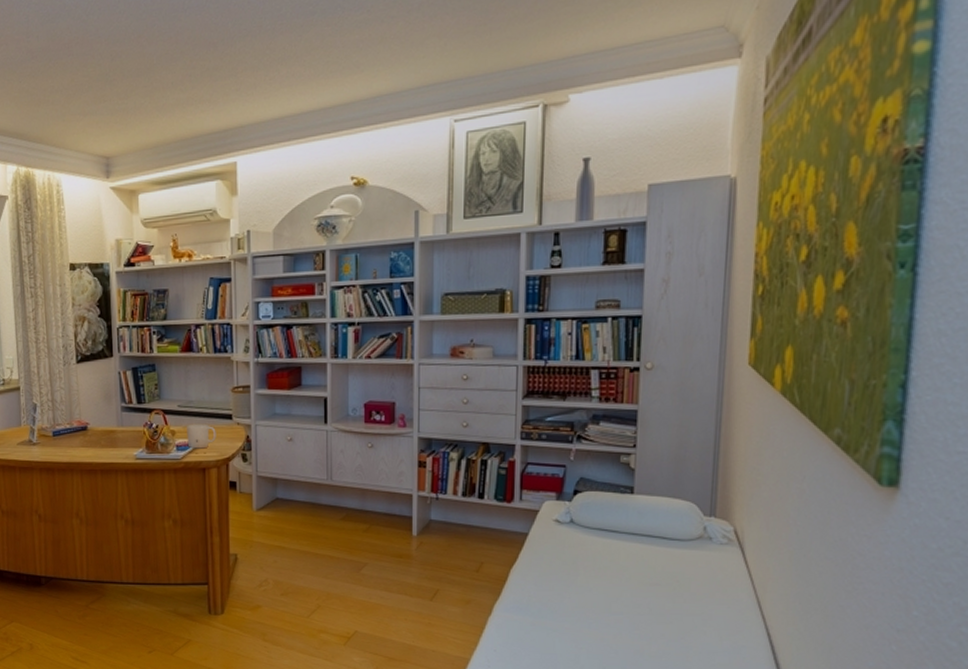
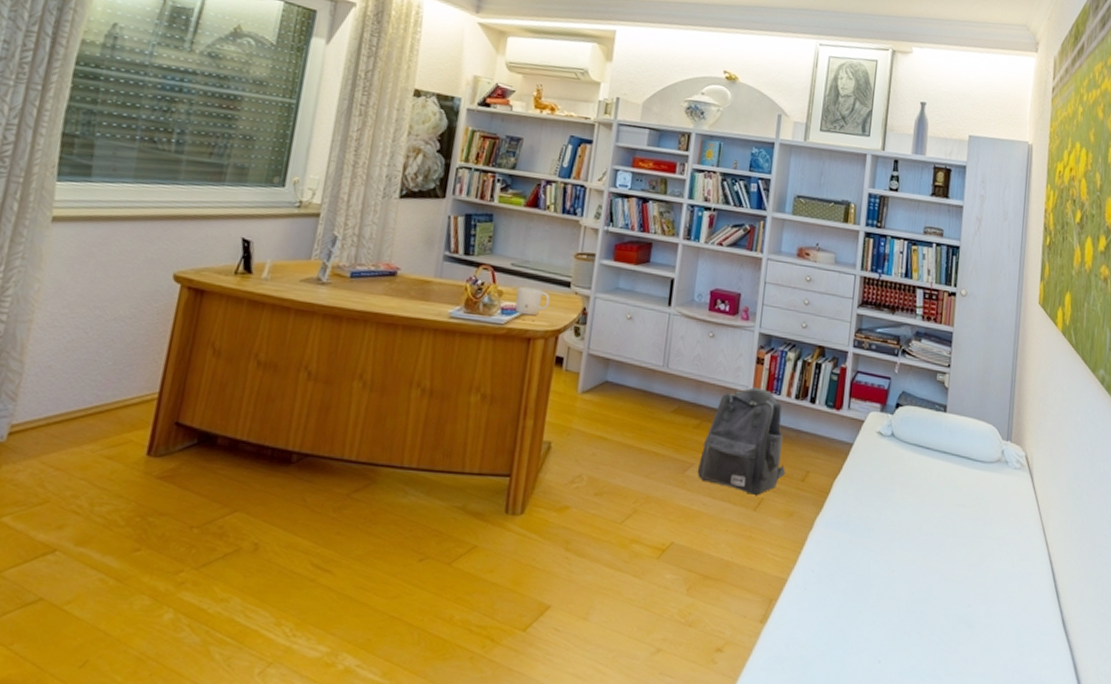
backpack: none [371,489,459,587] -> present [697,387,786,495]

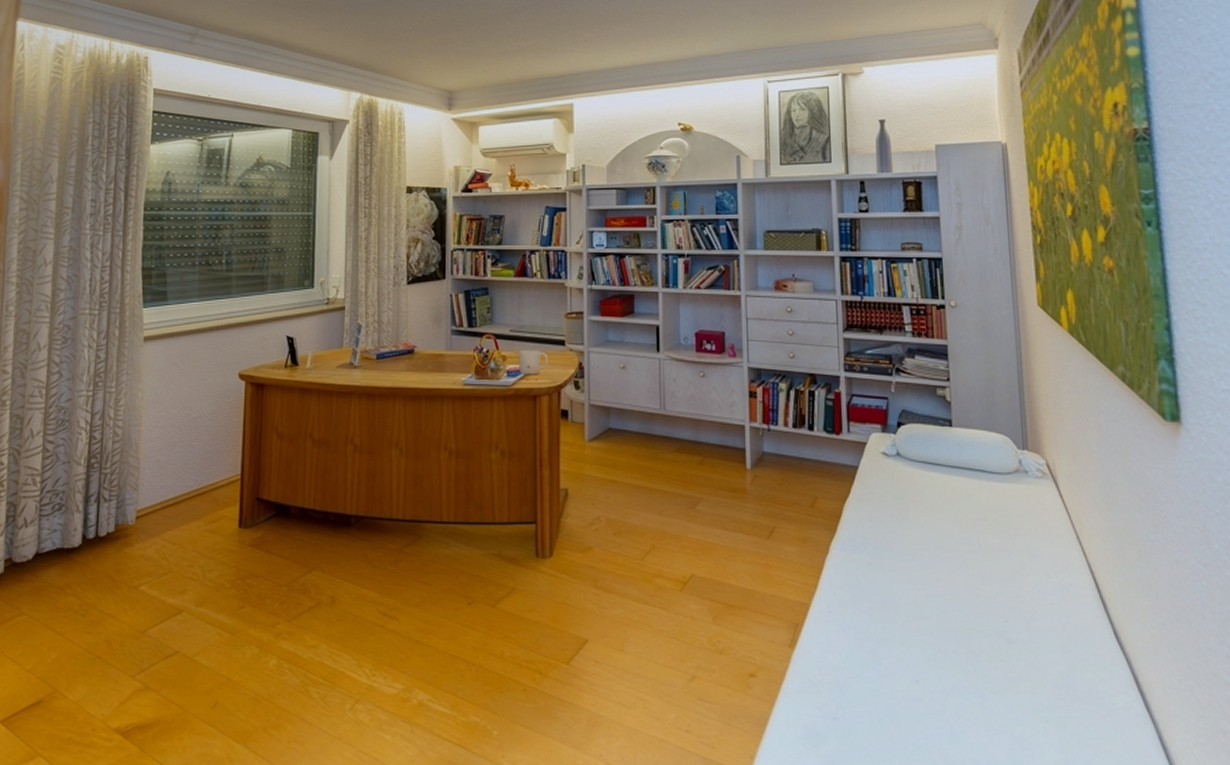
backpack: present [697,387,786,495] -> none [706,420,794,524]

